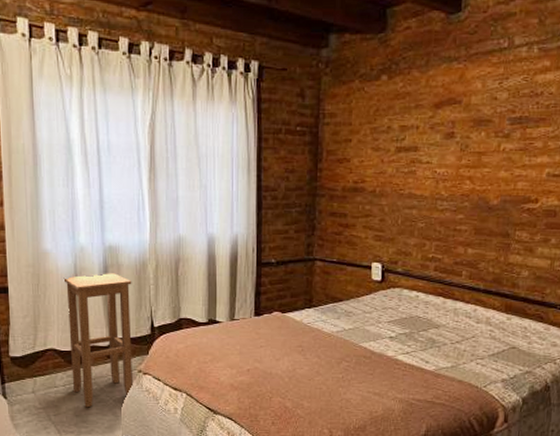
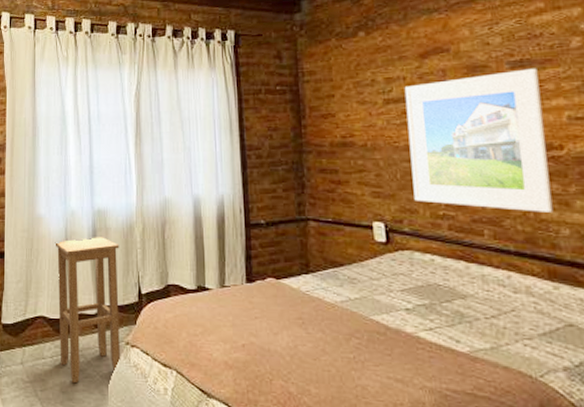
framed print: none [410,126,532,257] -> present [404,68,554,212]

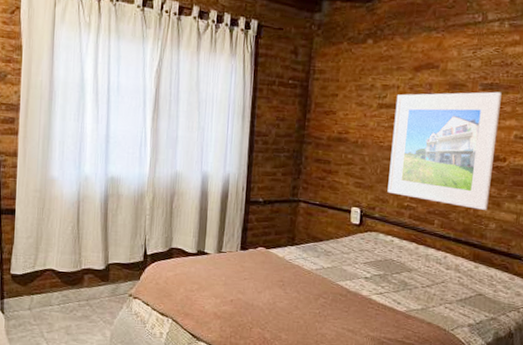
stool: present [55,237,121,384] -> none [66,202,130,327]

